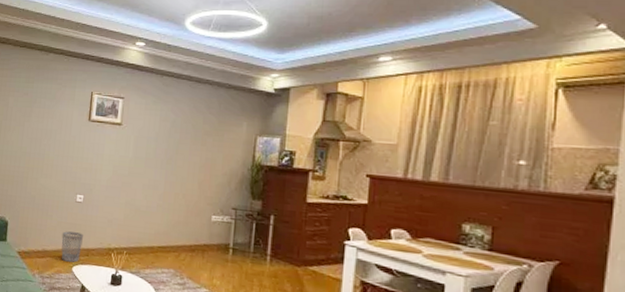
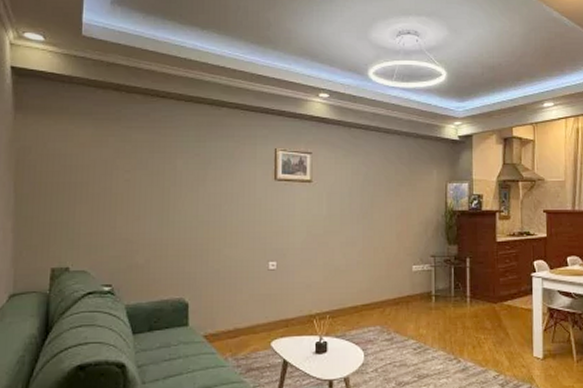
wastebasket: present [61,231,83,263] -> none [255,303,280,337]

